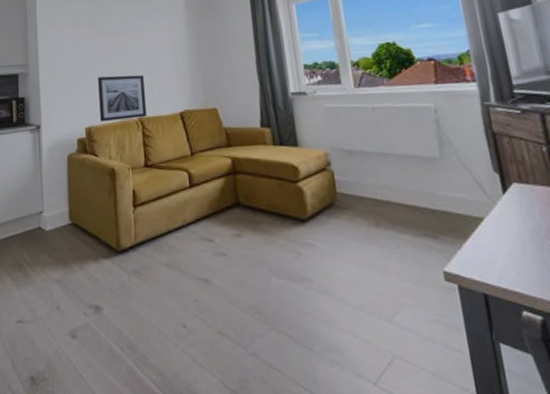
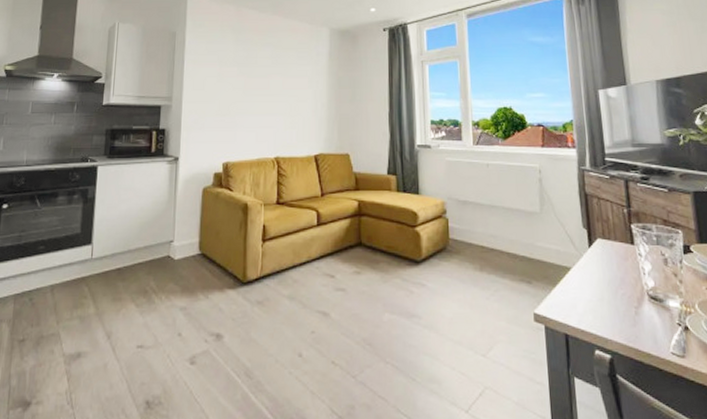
wall art: present [98,74,147,122] -> none [238,115,283,159]

